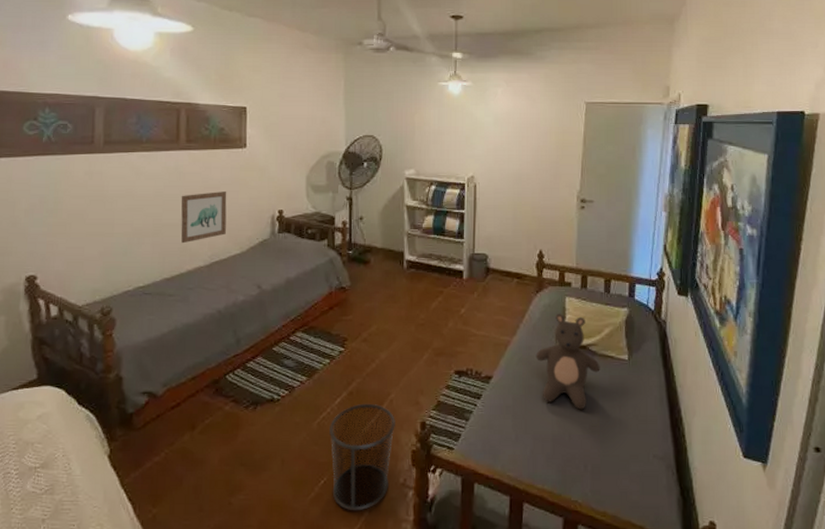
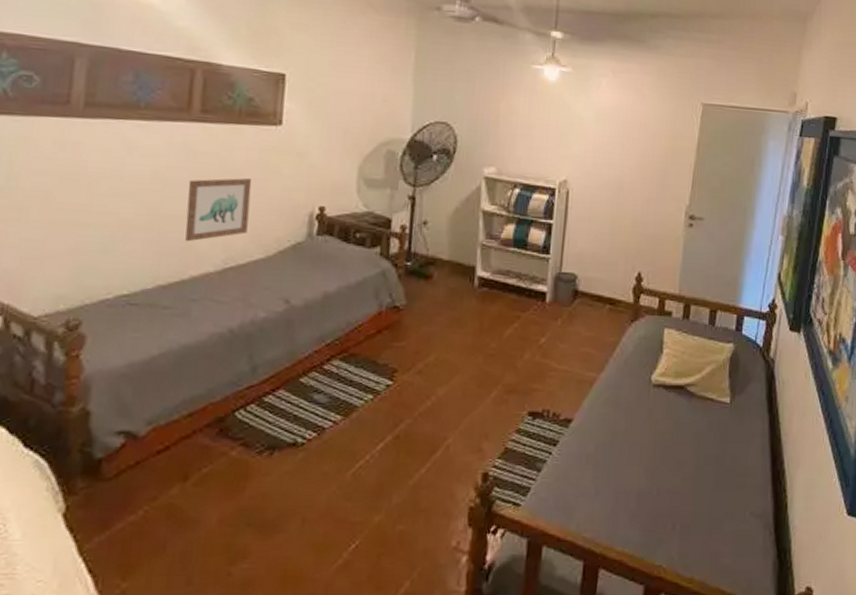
waste bin: present [330,404,395,511] -> none [365,450,451,582]
teddy bear: present [535,313,600,410] -> none [625,346,698,460]

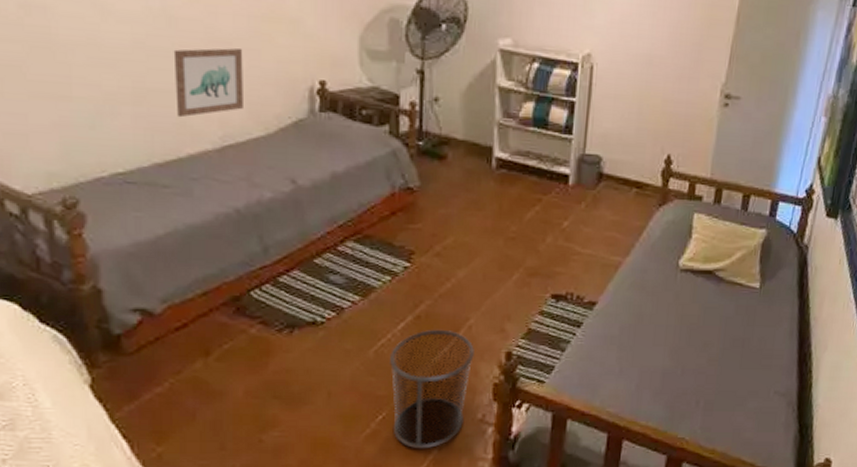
waste bin: none [365,450,451,582] -> present [390,330,474,449]

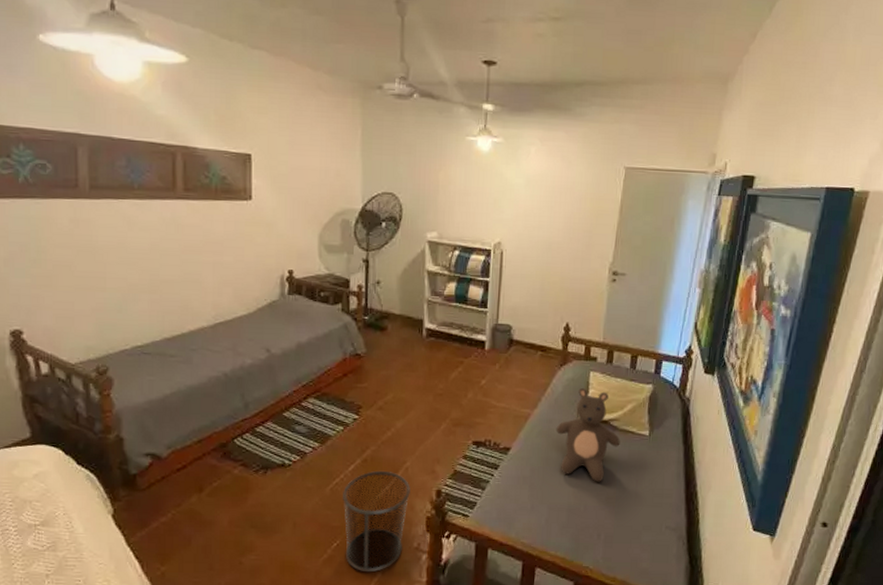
wall art: present [173,48,243,118] -> none [180,247,231,302]
teddy bear: none [651,231,726,342] -> present [556,387,620,482]

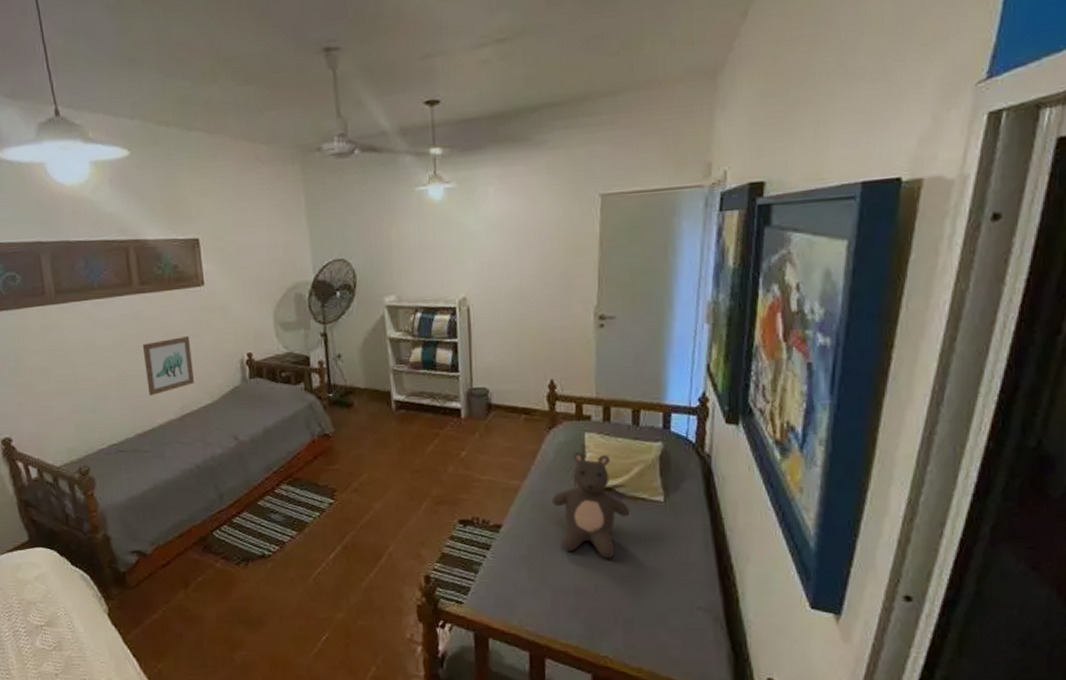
wall art: none [180,247,231,302] -> present [142,336,194,396]
waste bin: present [343,471,410,573] -> none [326,558,397,667]

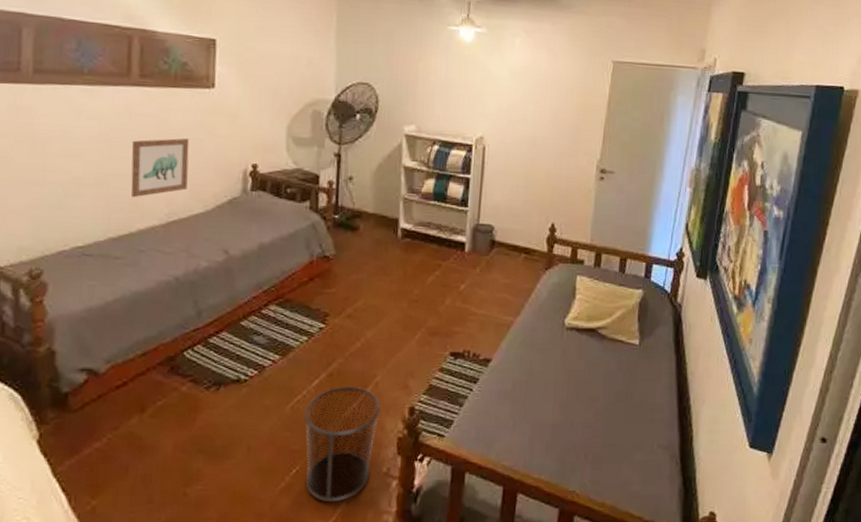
waste bin: none [326,558,397,667] -> present [304,387,381,503]
teddy bear: present [551,451,630,559] -> none [540,292,609,396]

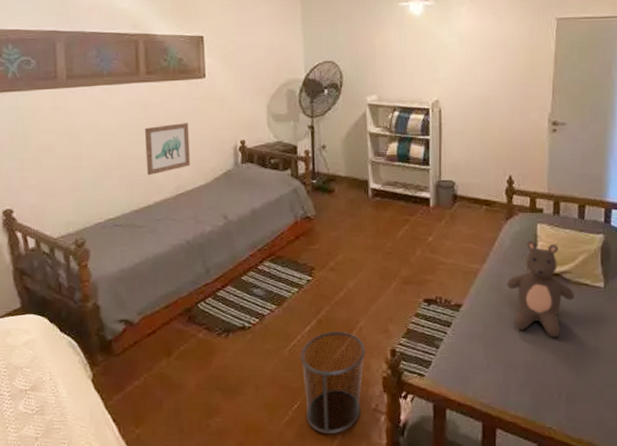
teddy bear: none [540,292,609,396] -> present [506,240,574,338]

